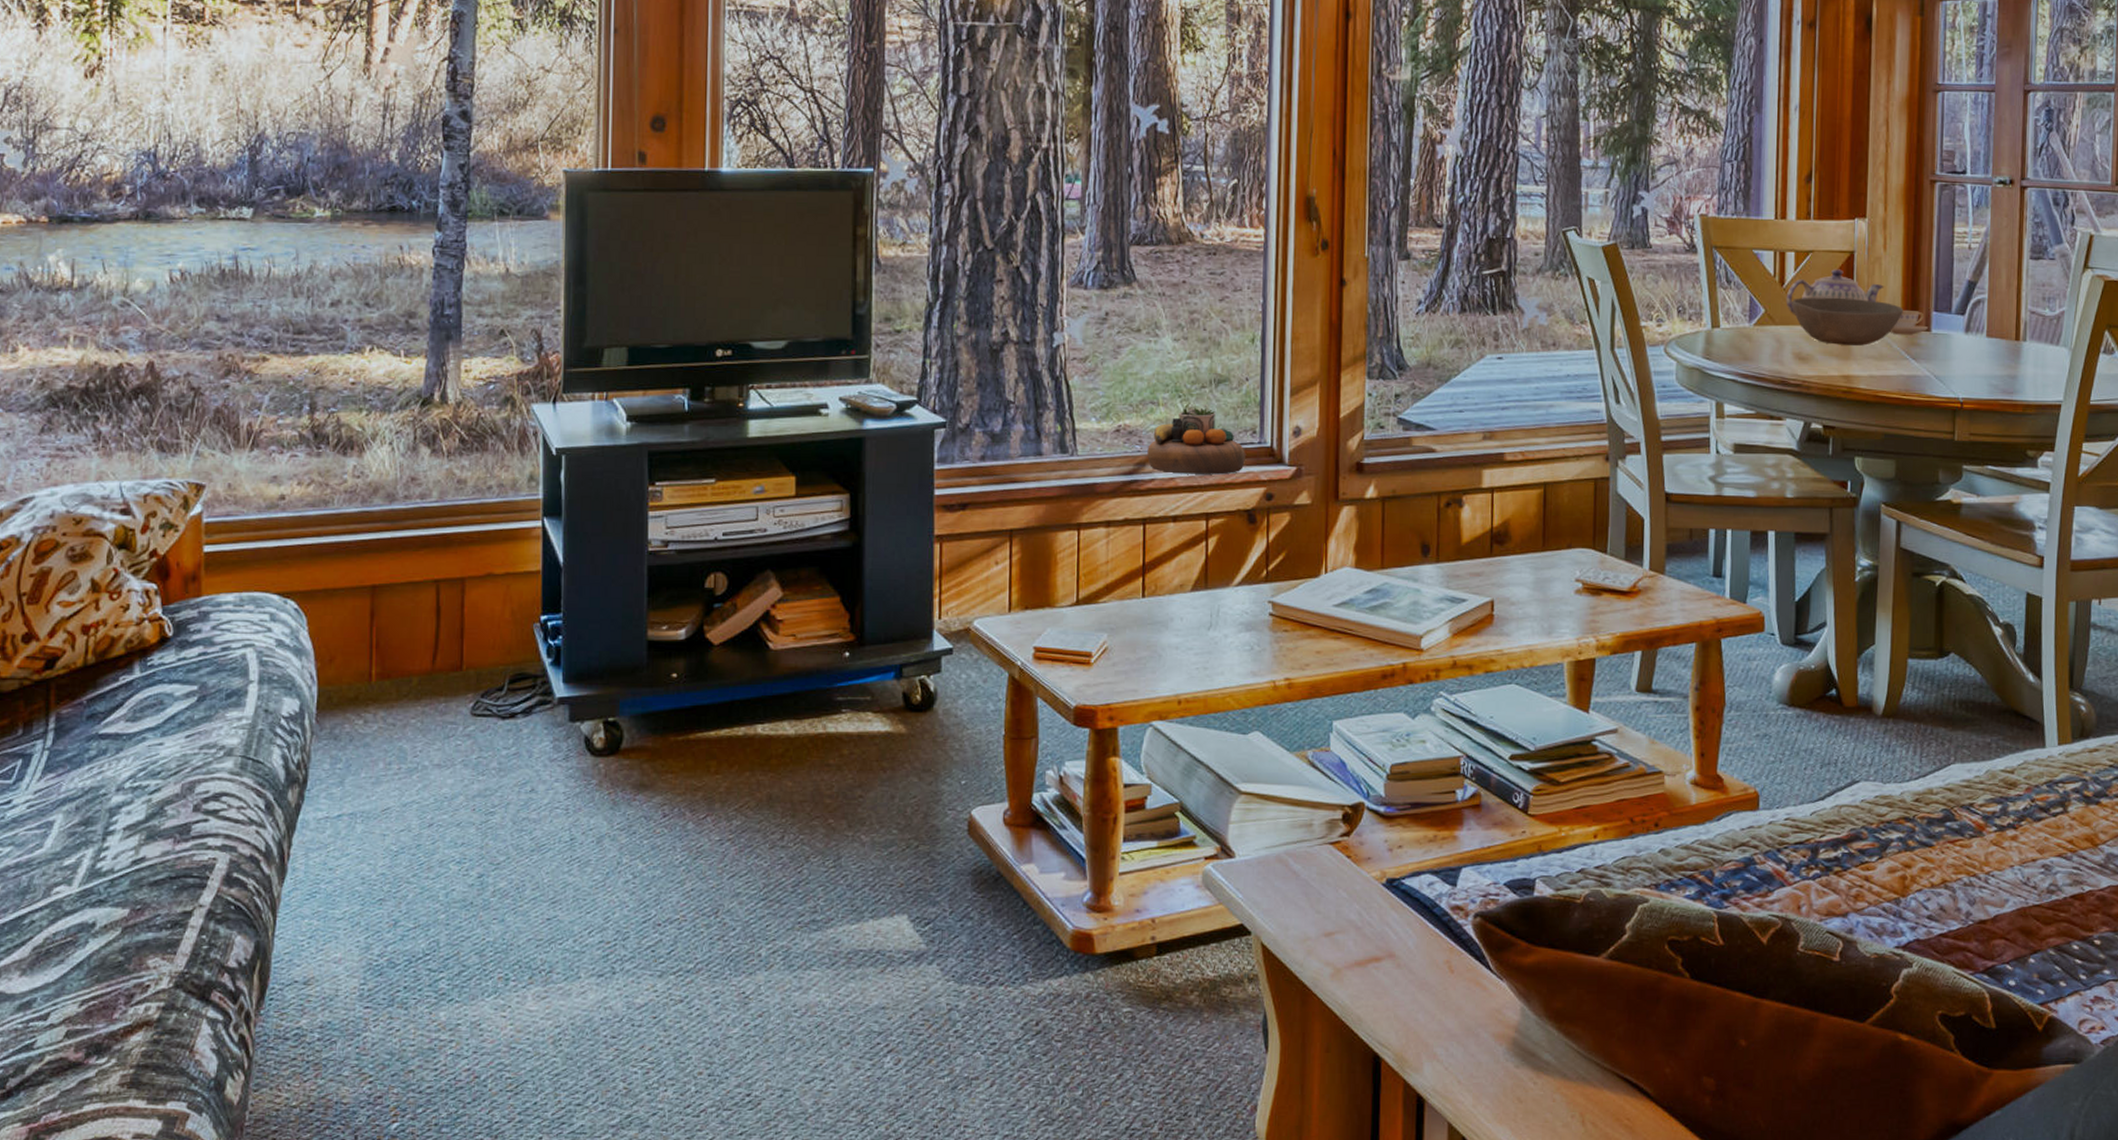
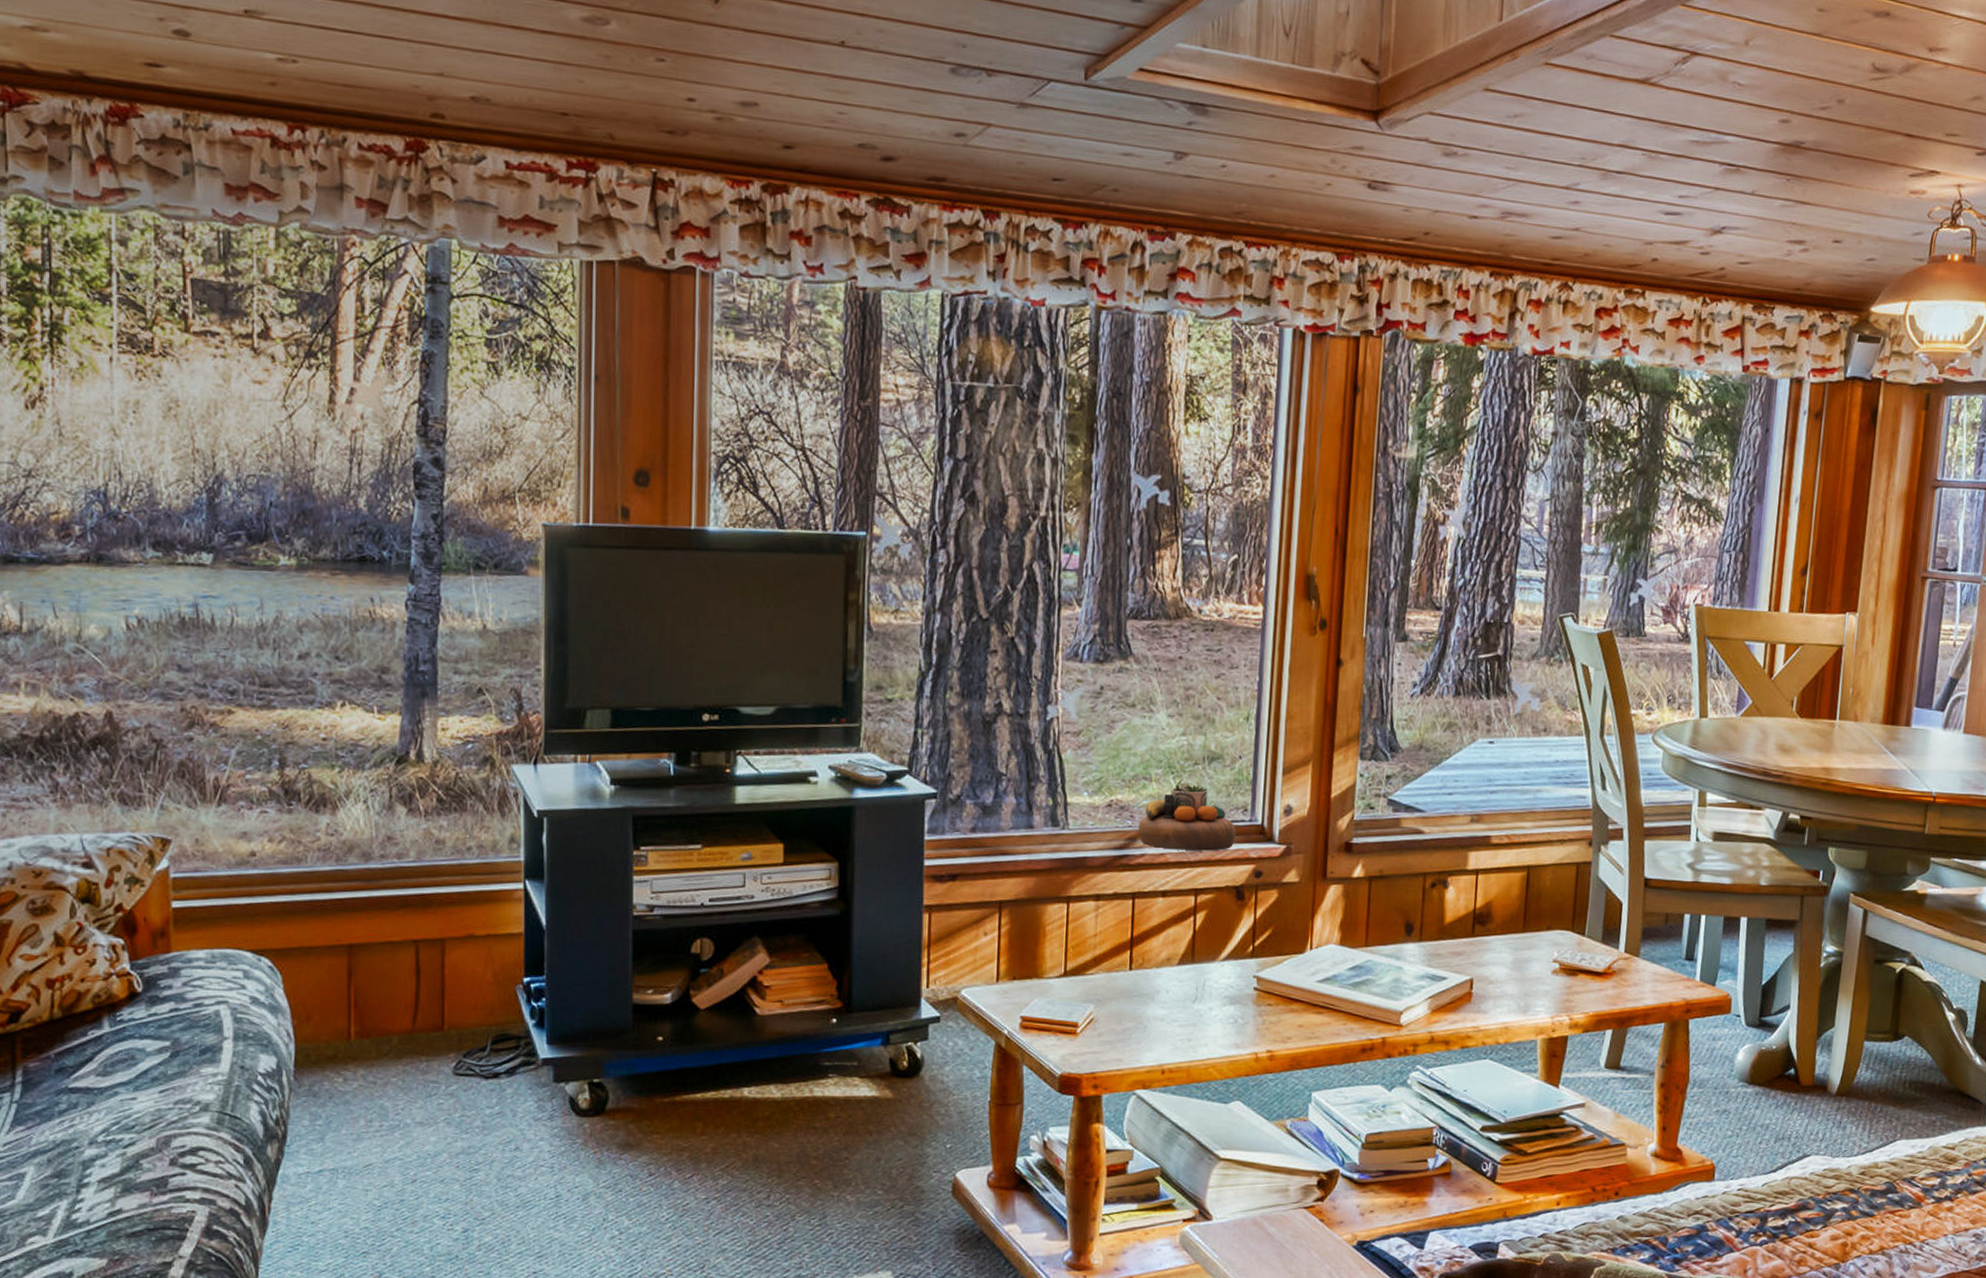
teapot: present [1786,269,1884,316] -> none [1773,662,1869,708]
bowl: present [1792,297,1904,346] -> none [1779,689,1886,739]
teacup: present [1889,311,1928,335] -> none [1871,705,1908,730]

